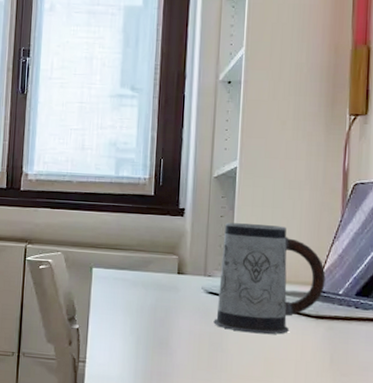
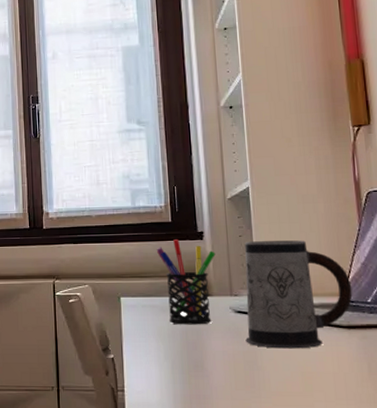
pen holder: none [134,214,195,303] -> present [156,239,216,325]

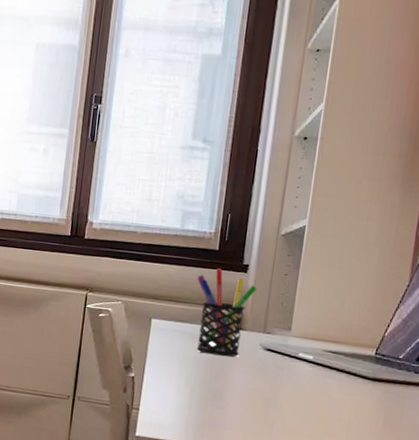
mug: present [245,240,353,349] -> none [269,281,388,395]

